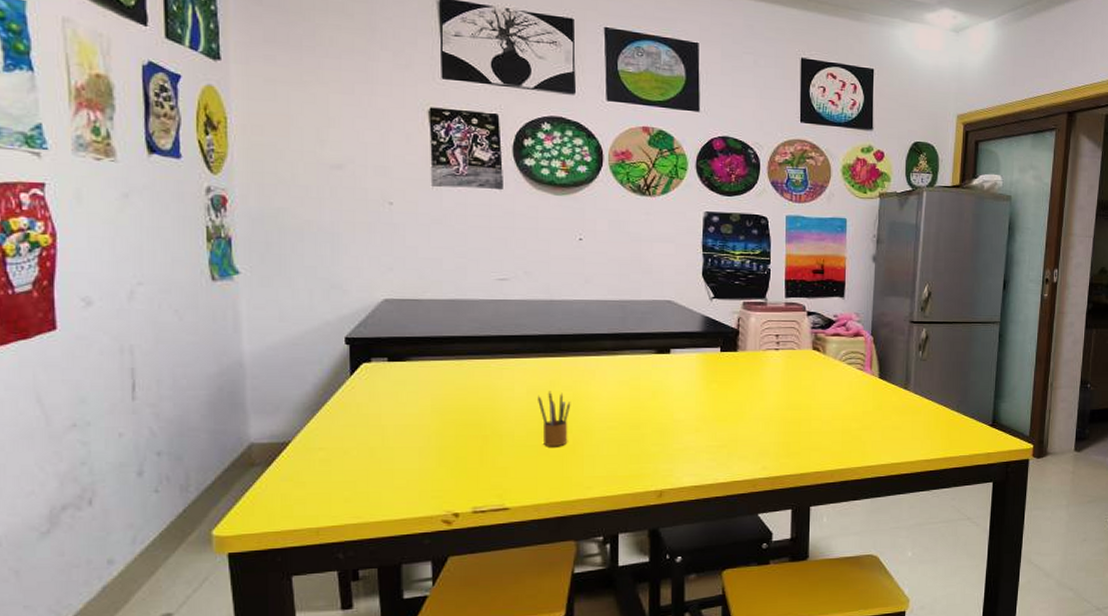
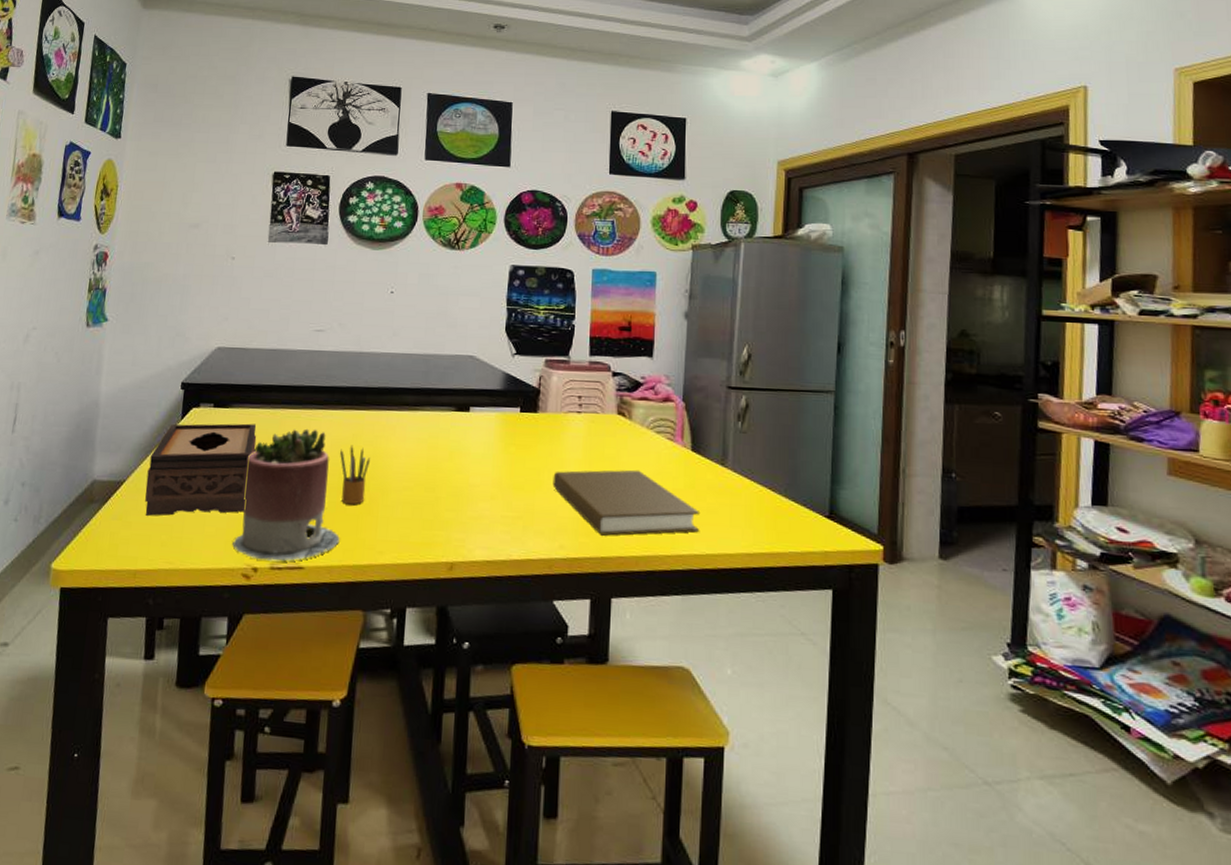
tissue box: none [317,376,443,474] -> present [145,423,257,516]
succulent planter: none [428,377,545,506] -> present [232,428,340,562]
book: none [754,397,887,455] -> present [552,469,701,536]

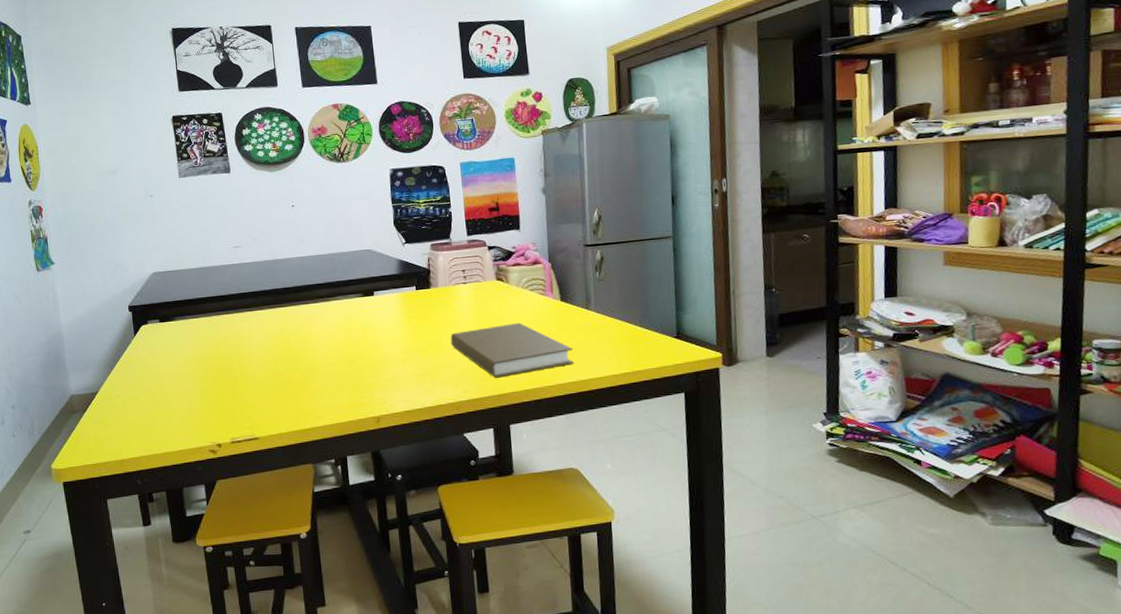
tissue box: present [145,423,257,516] -> none [115,331,202,416]
succulent planter: present [232,428,340,562] -> none [195,327,284,437]
pencil box: present [340,445,371,505] -> none [272,336,299,384]

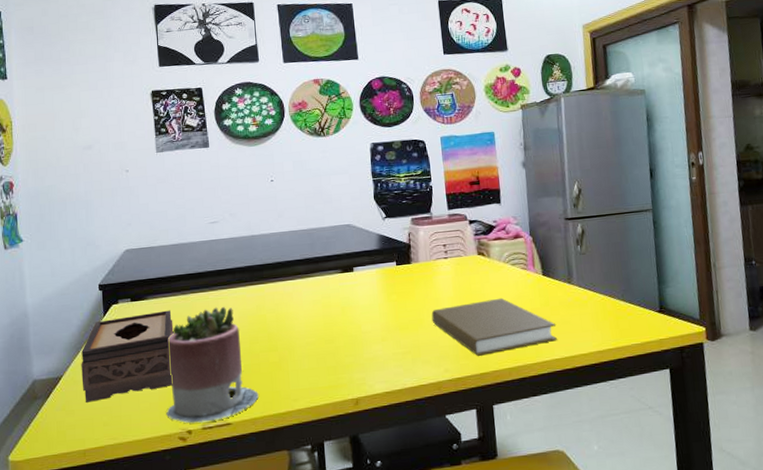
tissue box: none [115,331,202,416] -> present [81,310,174,402]
succulent planter: none [195,327,284,437] -> present [166,306,259,423]

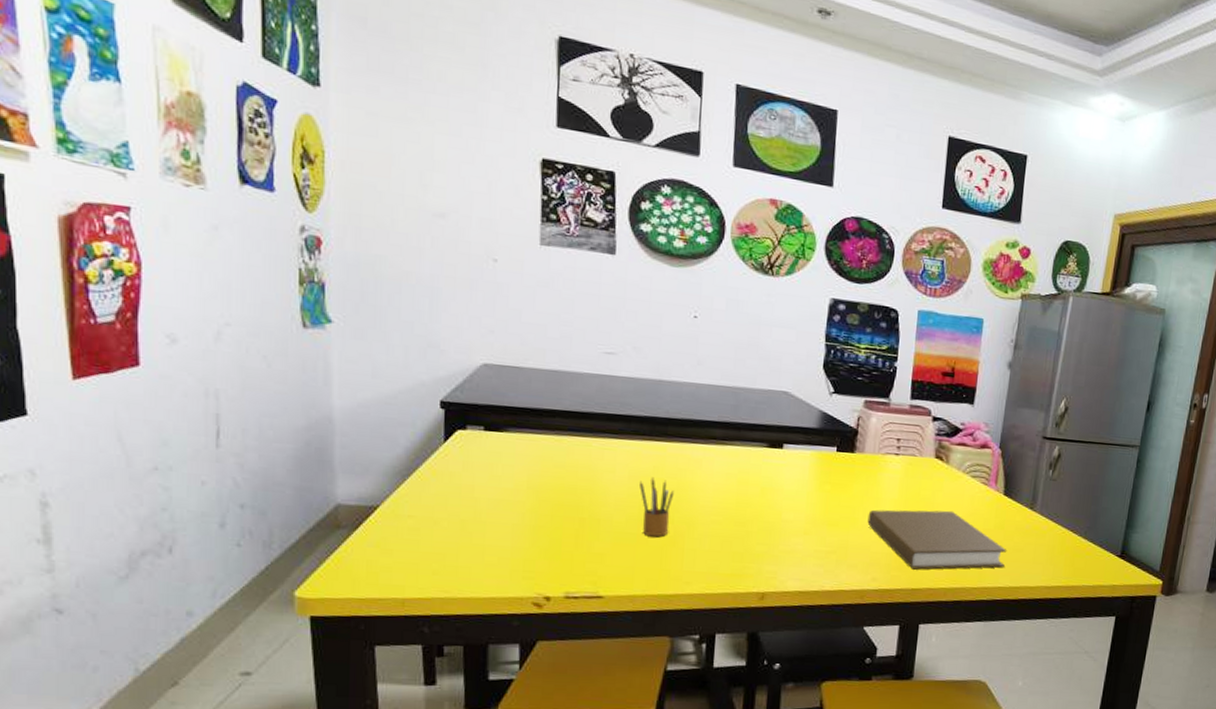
tissue box: present [81,310,174,402] -> none [406,447,540,544]
succulent planter: present [166,306,259,423] -> none [519,458,642,591]
pencil box: none [248,315,275,365] -> present [640,477,675,537]

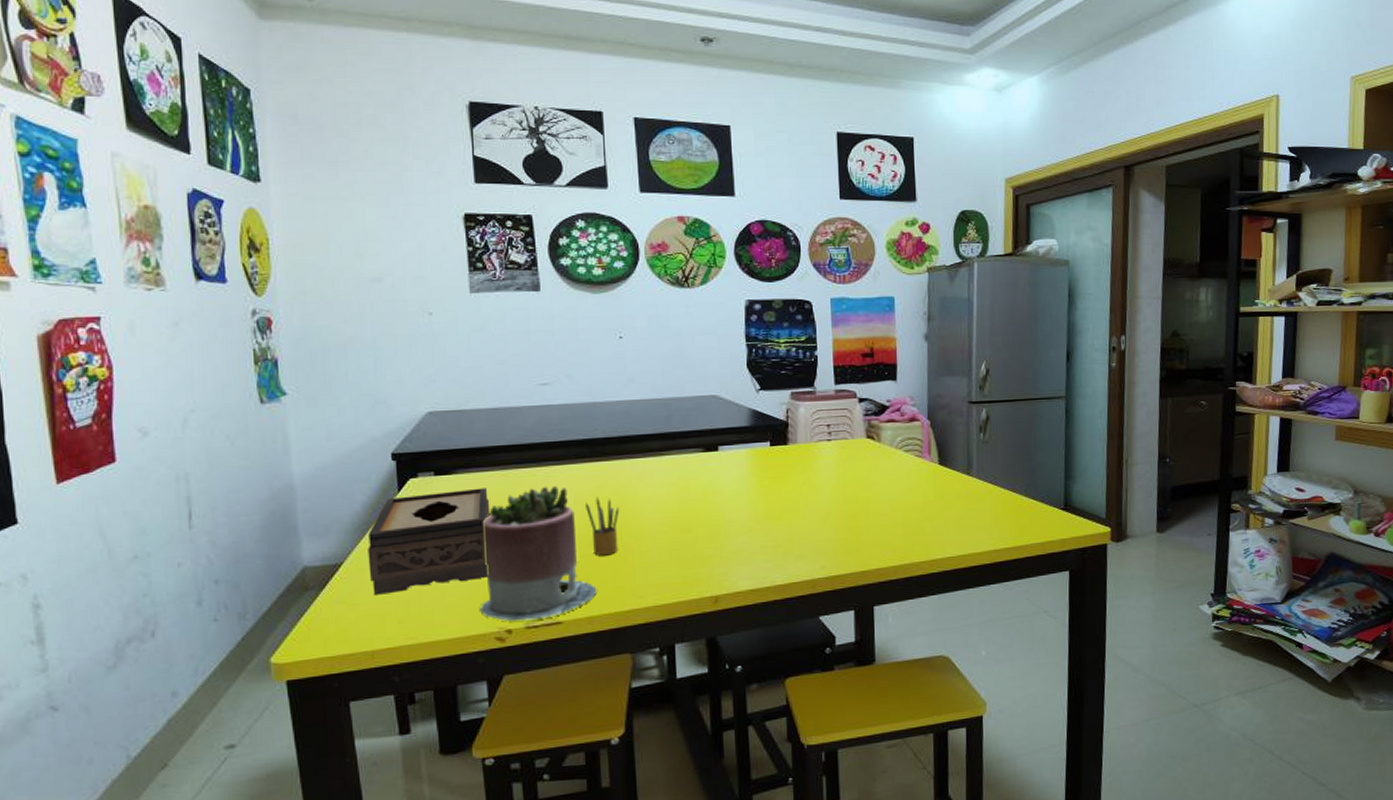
tissue box: none [406,447,540,544] -> present [368,488,491,595]
succulent planter: none [519,458,642,591] -> present [480,485,597,622]
book: present [867,509,1007,570] -> none [809,488,951,552]

